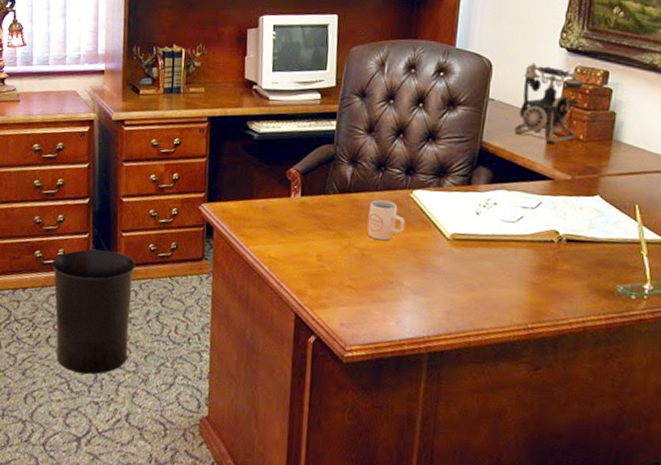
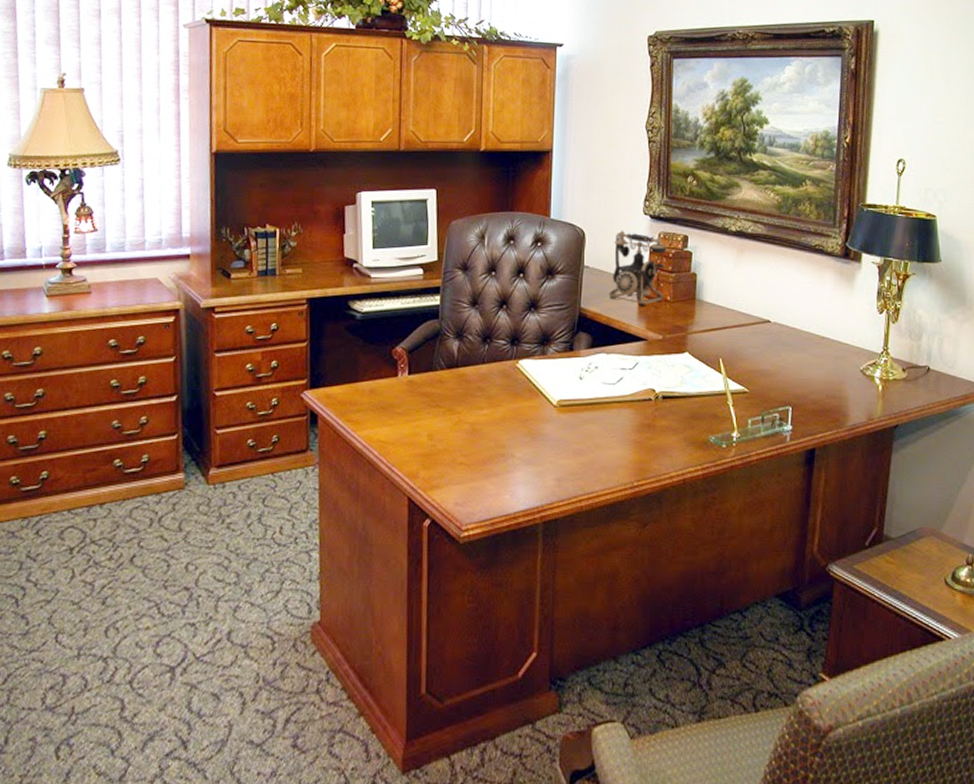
waste bin: present [51,249,136,374] -> none [134,451,233,593]
mug: present [367,200,406,241] -> none [476,372,513,414]

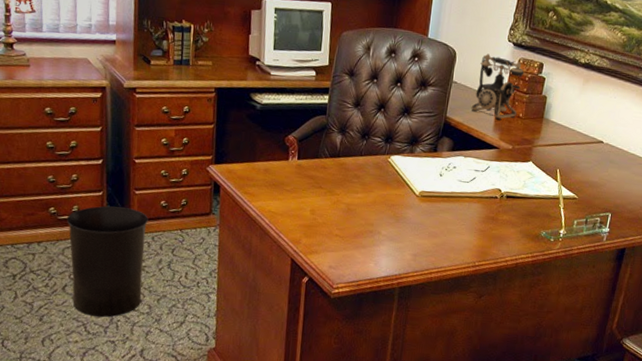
waste bin: none [134,451,233,593] -> present [66,206,149,317]

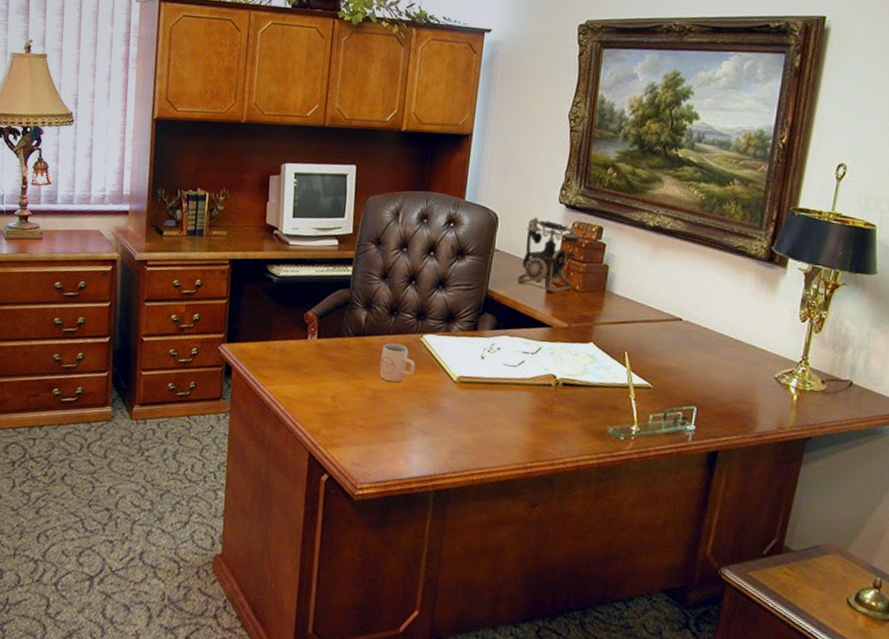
waste bin: present [66,206,149,317] -> none [69,387,155,513]
mug: none [352,163,384,198] -> present [379,343,416,383]

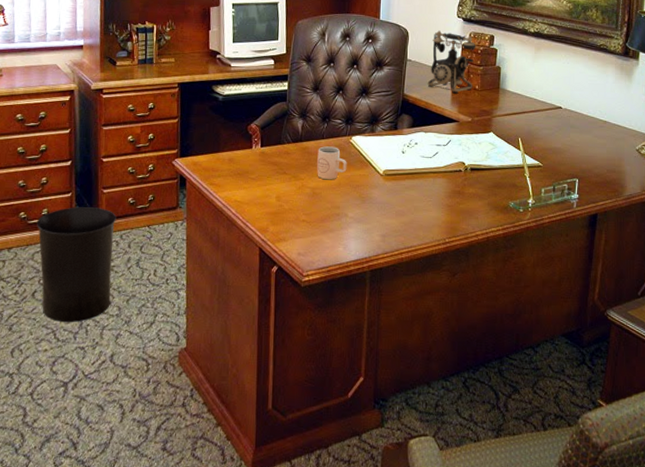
waste bin: none [69,387,155,513] -> present [36,207,117,322]

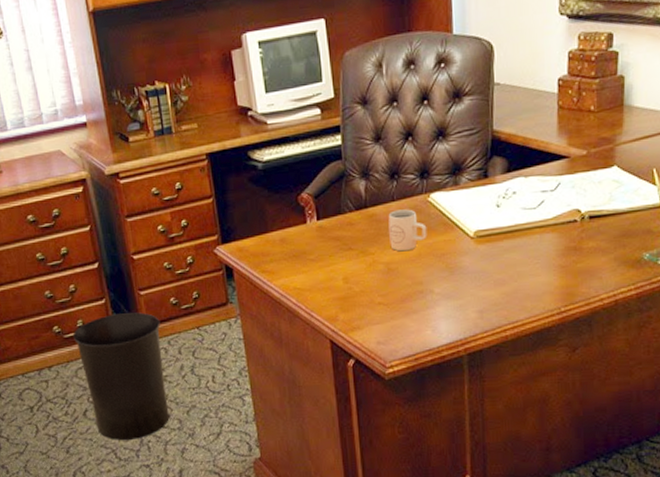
telephone: present [427,30,476,94] -> none [523,36,589,121]

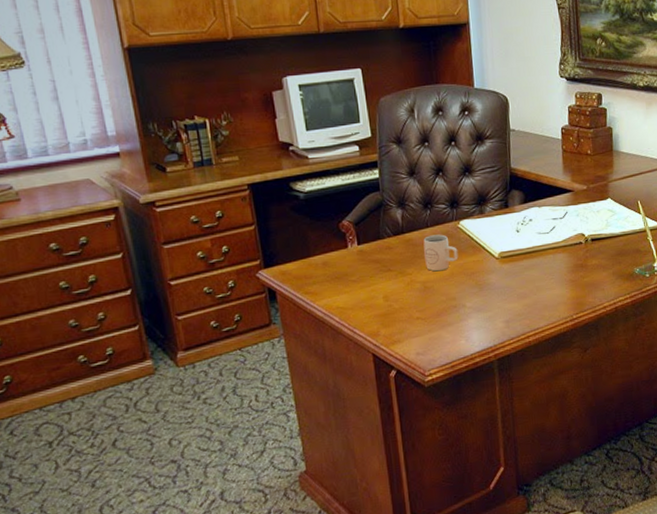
waste bin: present [72,312,170,440] -> none [101,337,210,468]

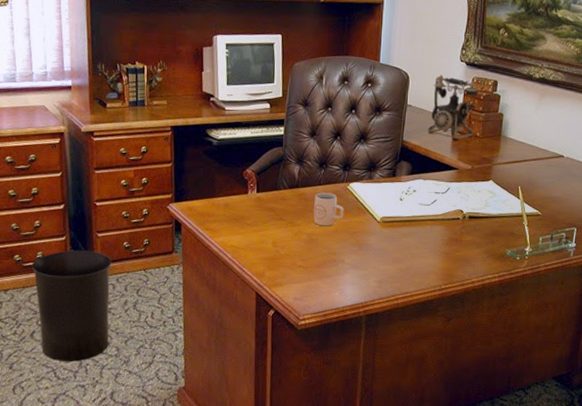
waste bin: none [101,337,210,468] -> present [31,250,112,362]
telephone: none [535,93,585,162] -> present [427,74,479,141]

